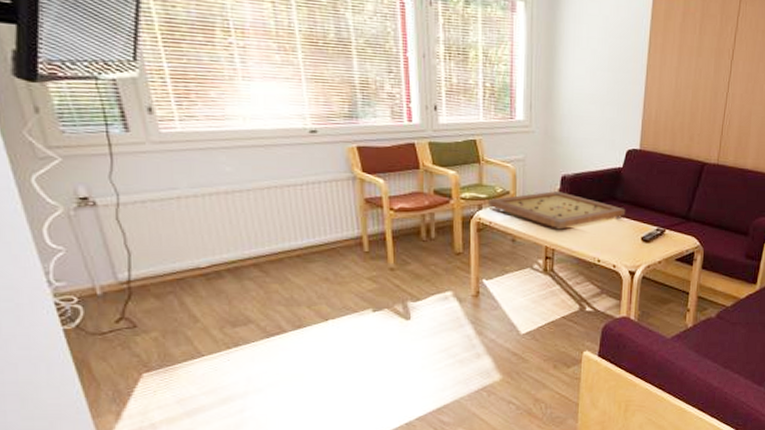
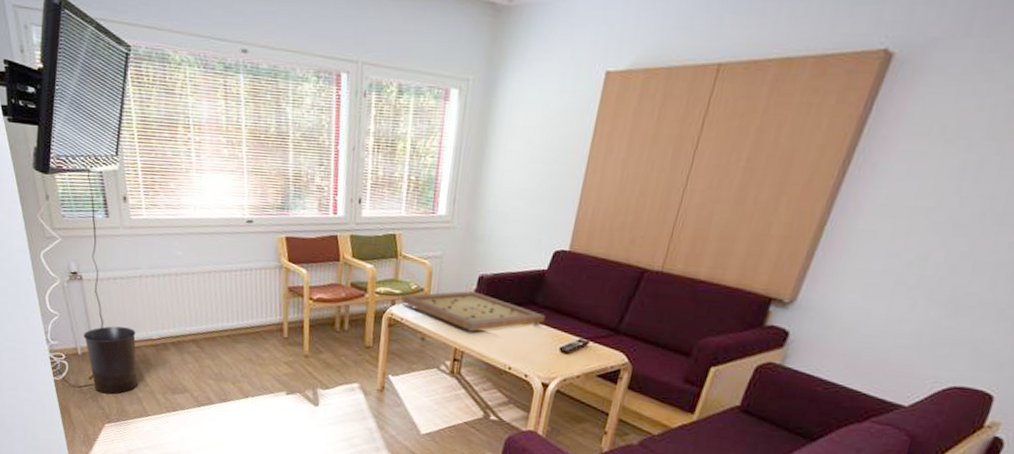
waste bin: none [103,257,184,338] -> present [83,326,138,395]

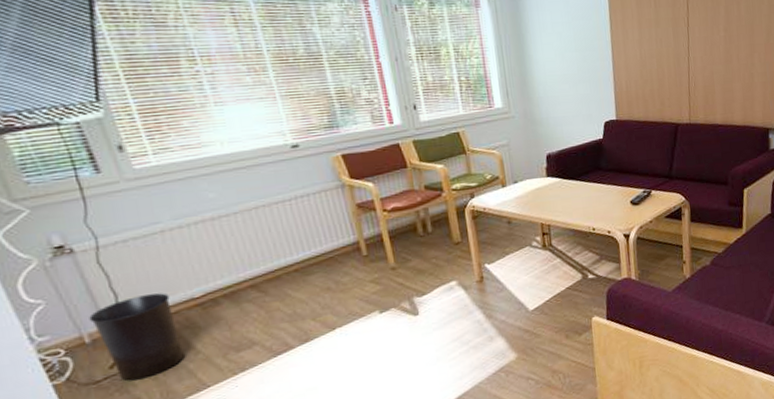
gameboard: present [401,291,546,332] -> none [479,169,612,206]

